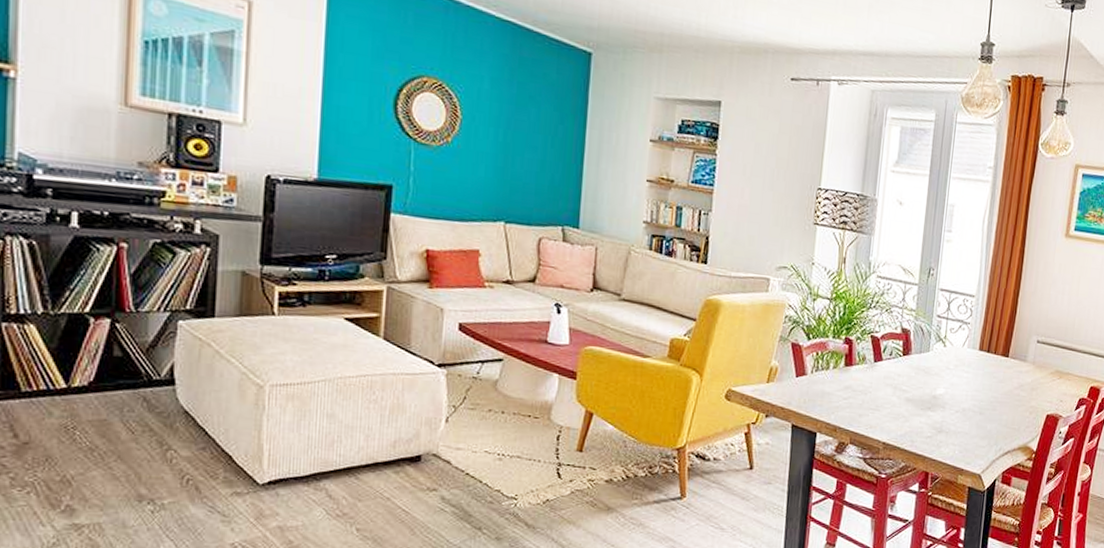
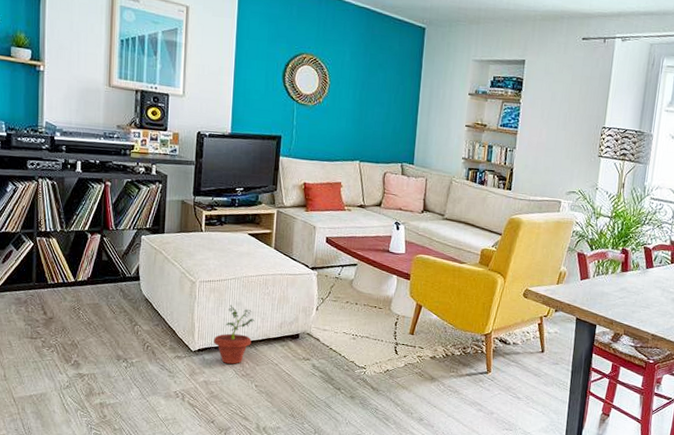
potted plant: none [292,417,355,501] -> present [213,305,255,364]

